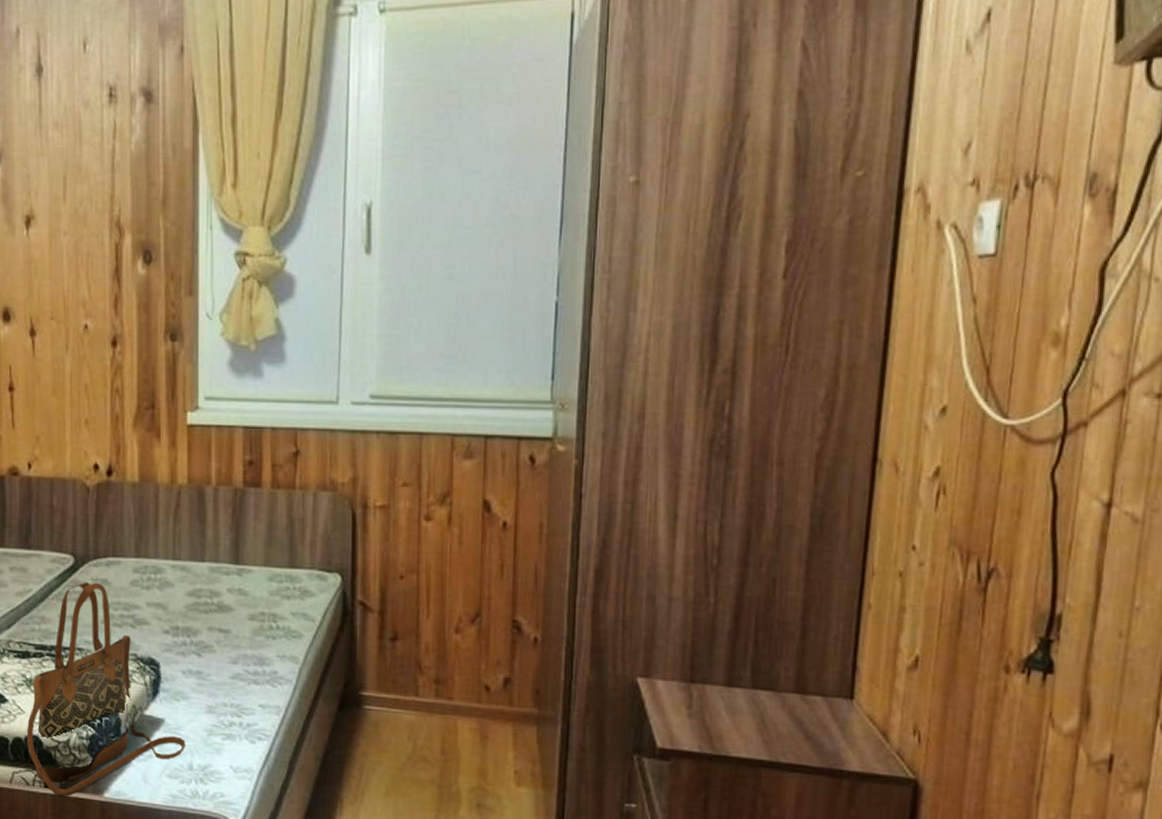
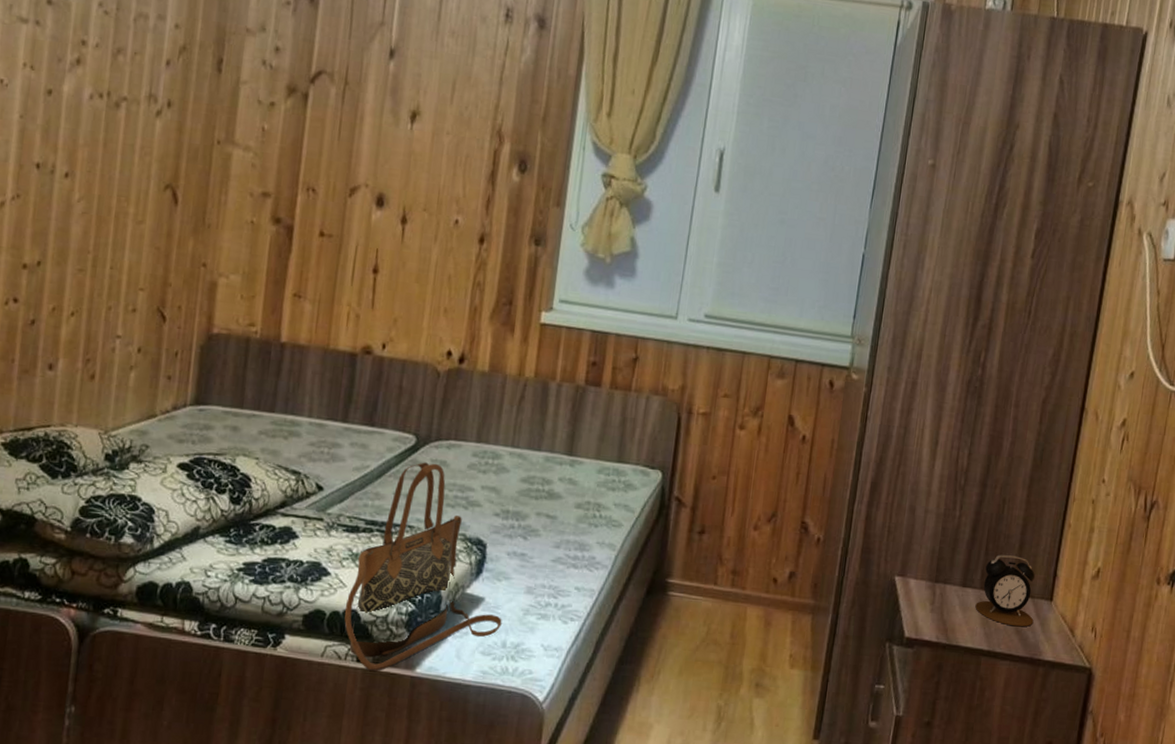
alarm clock: none [747,646,829,732] -> present [975,554,1036,627]

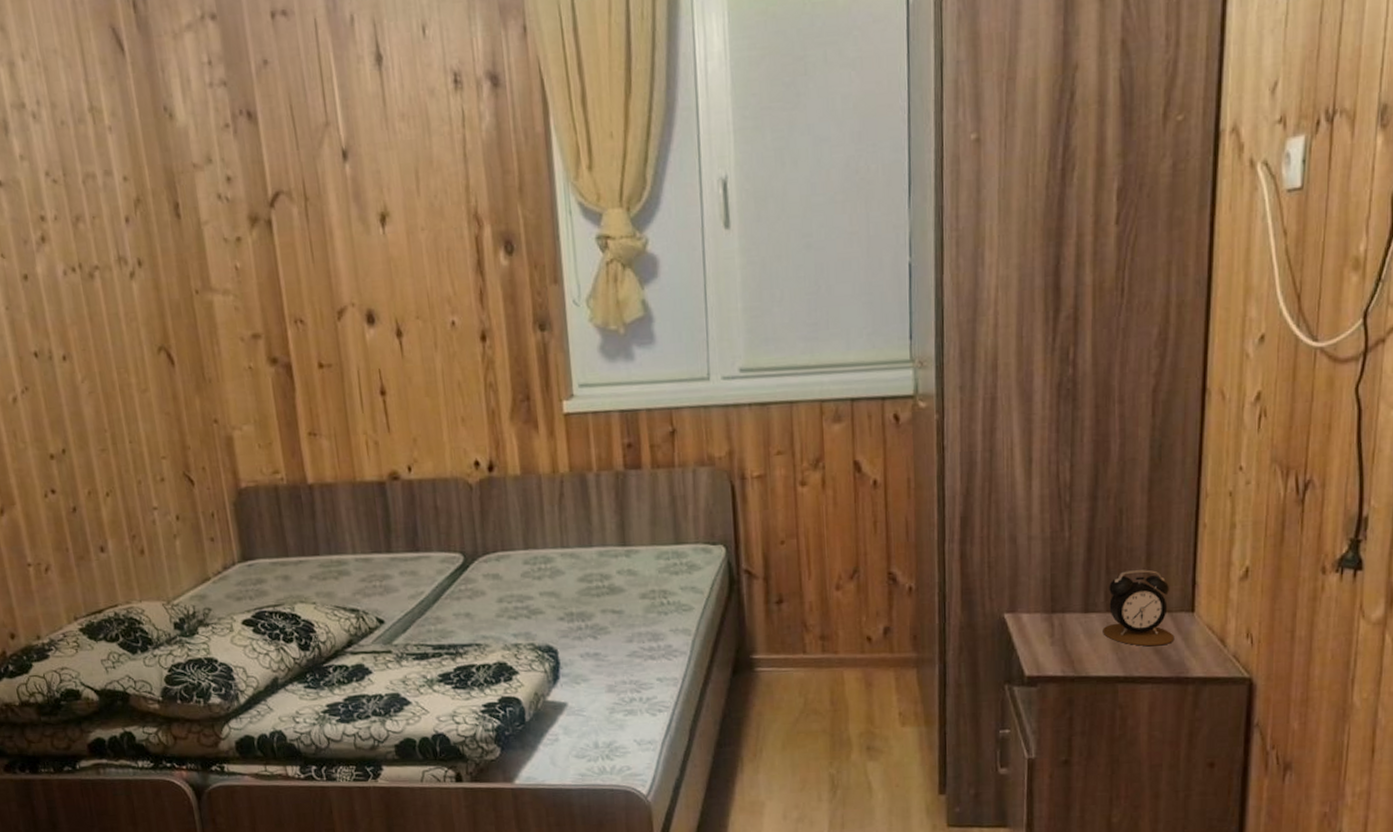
handbag: present [344,462,502,672] -> none [432,578,590,789]

